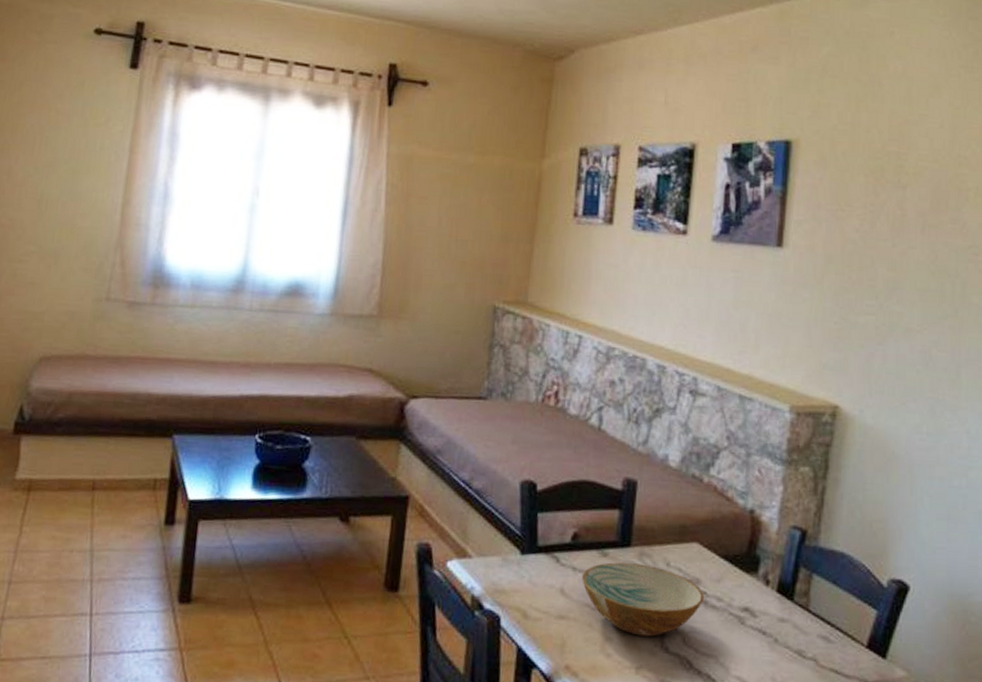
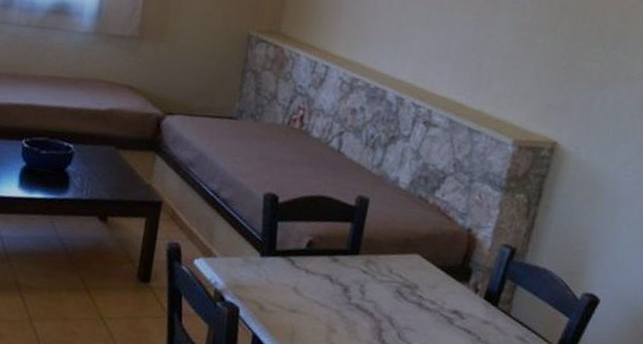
bowl: present [582,562,705,637] -> none [313,267,421,331]

